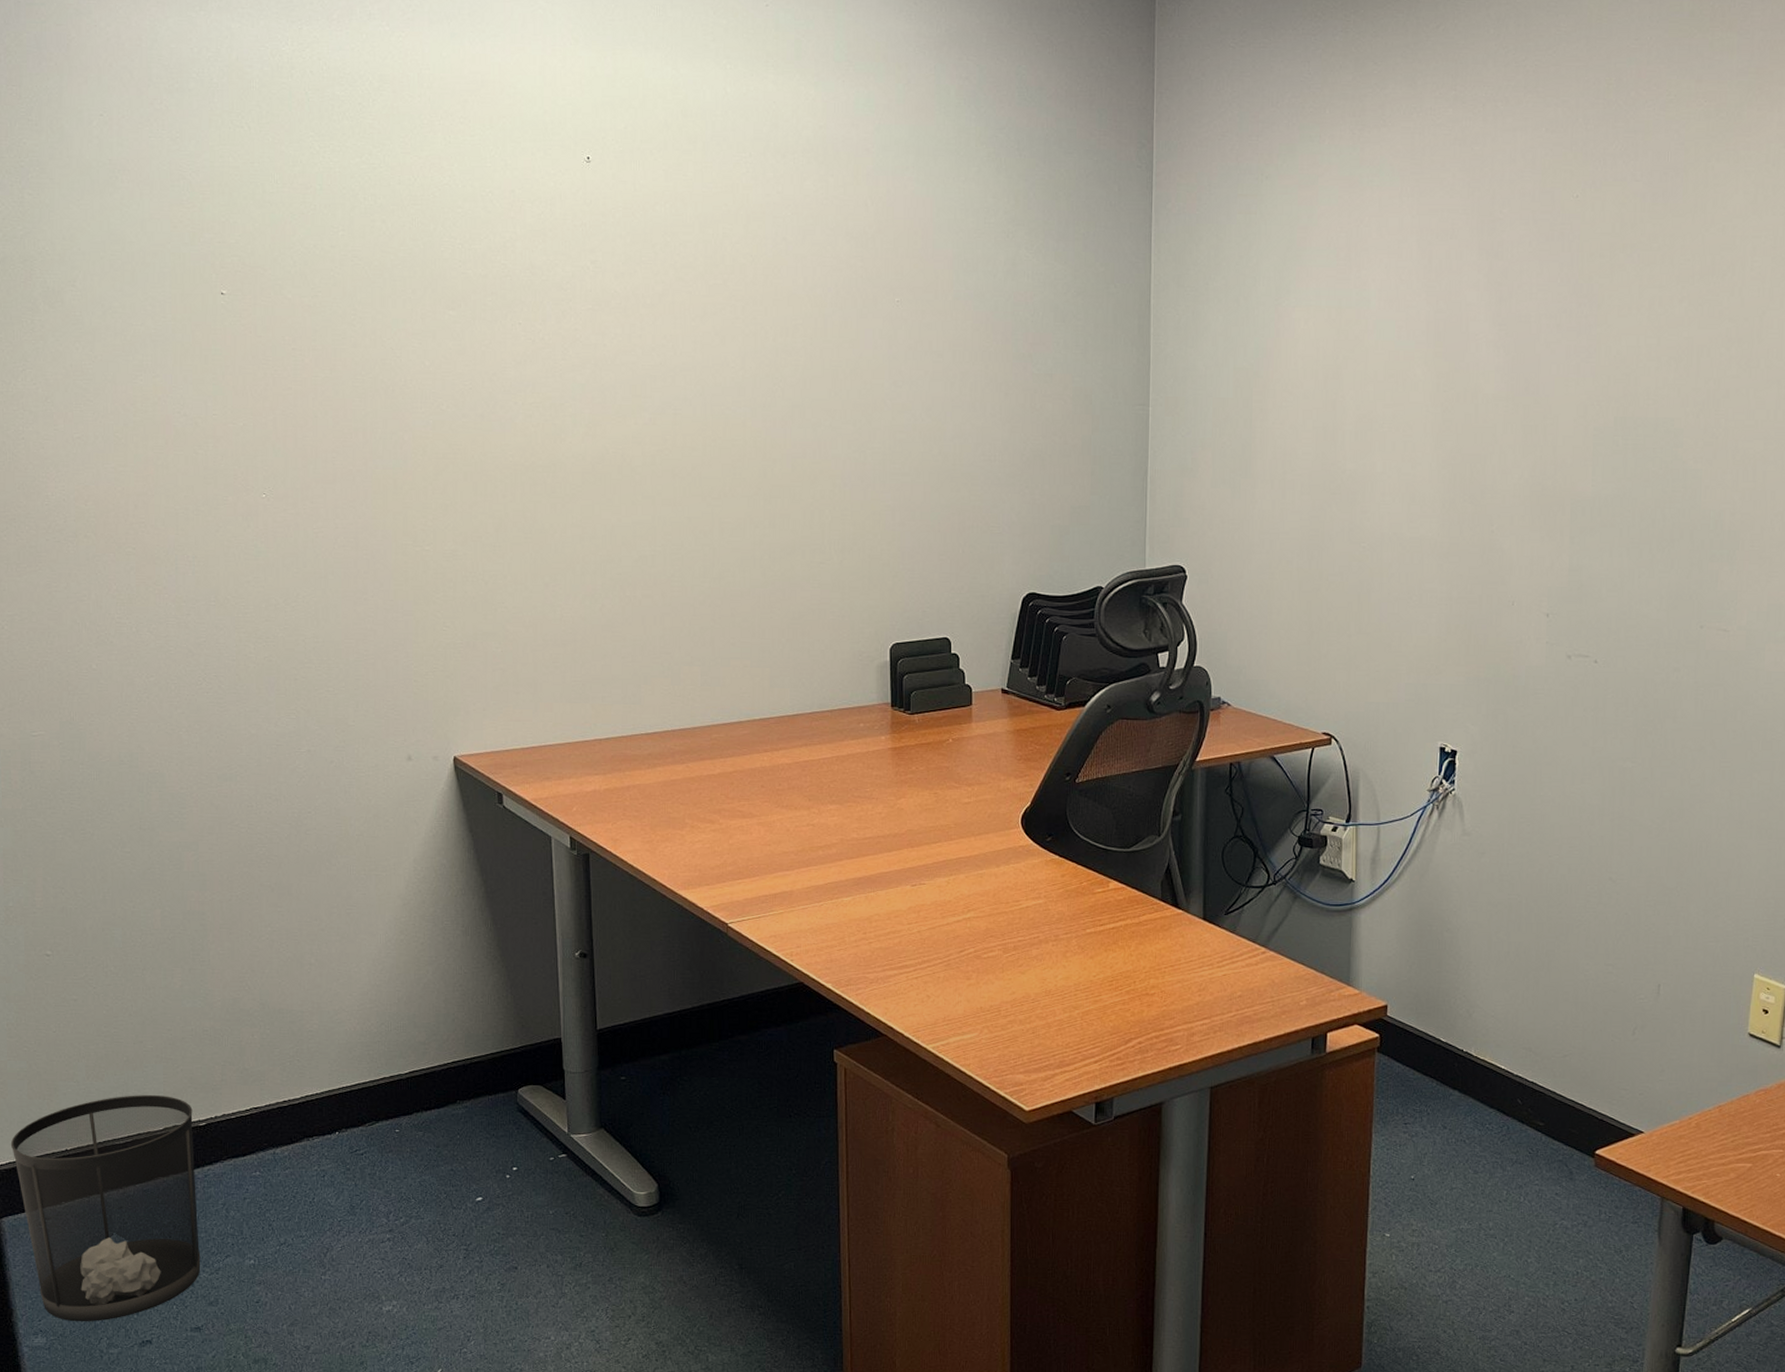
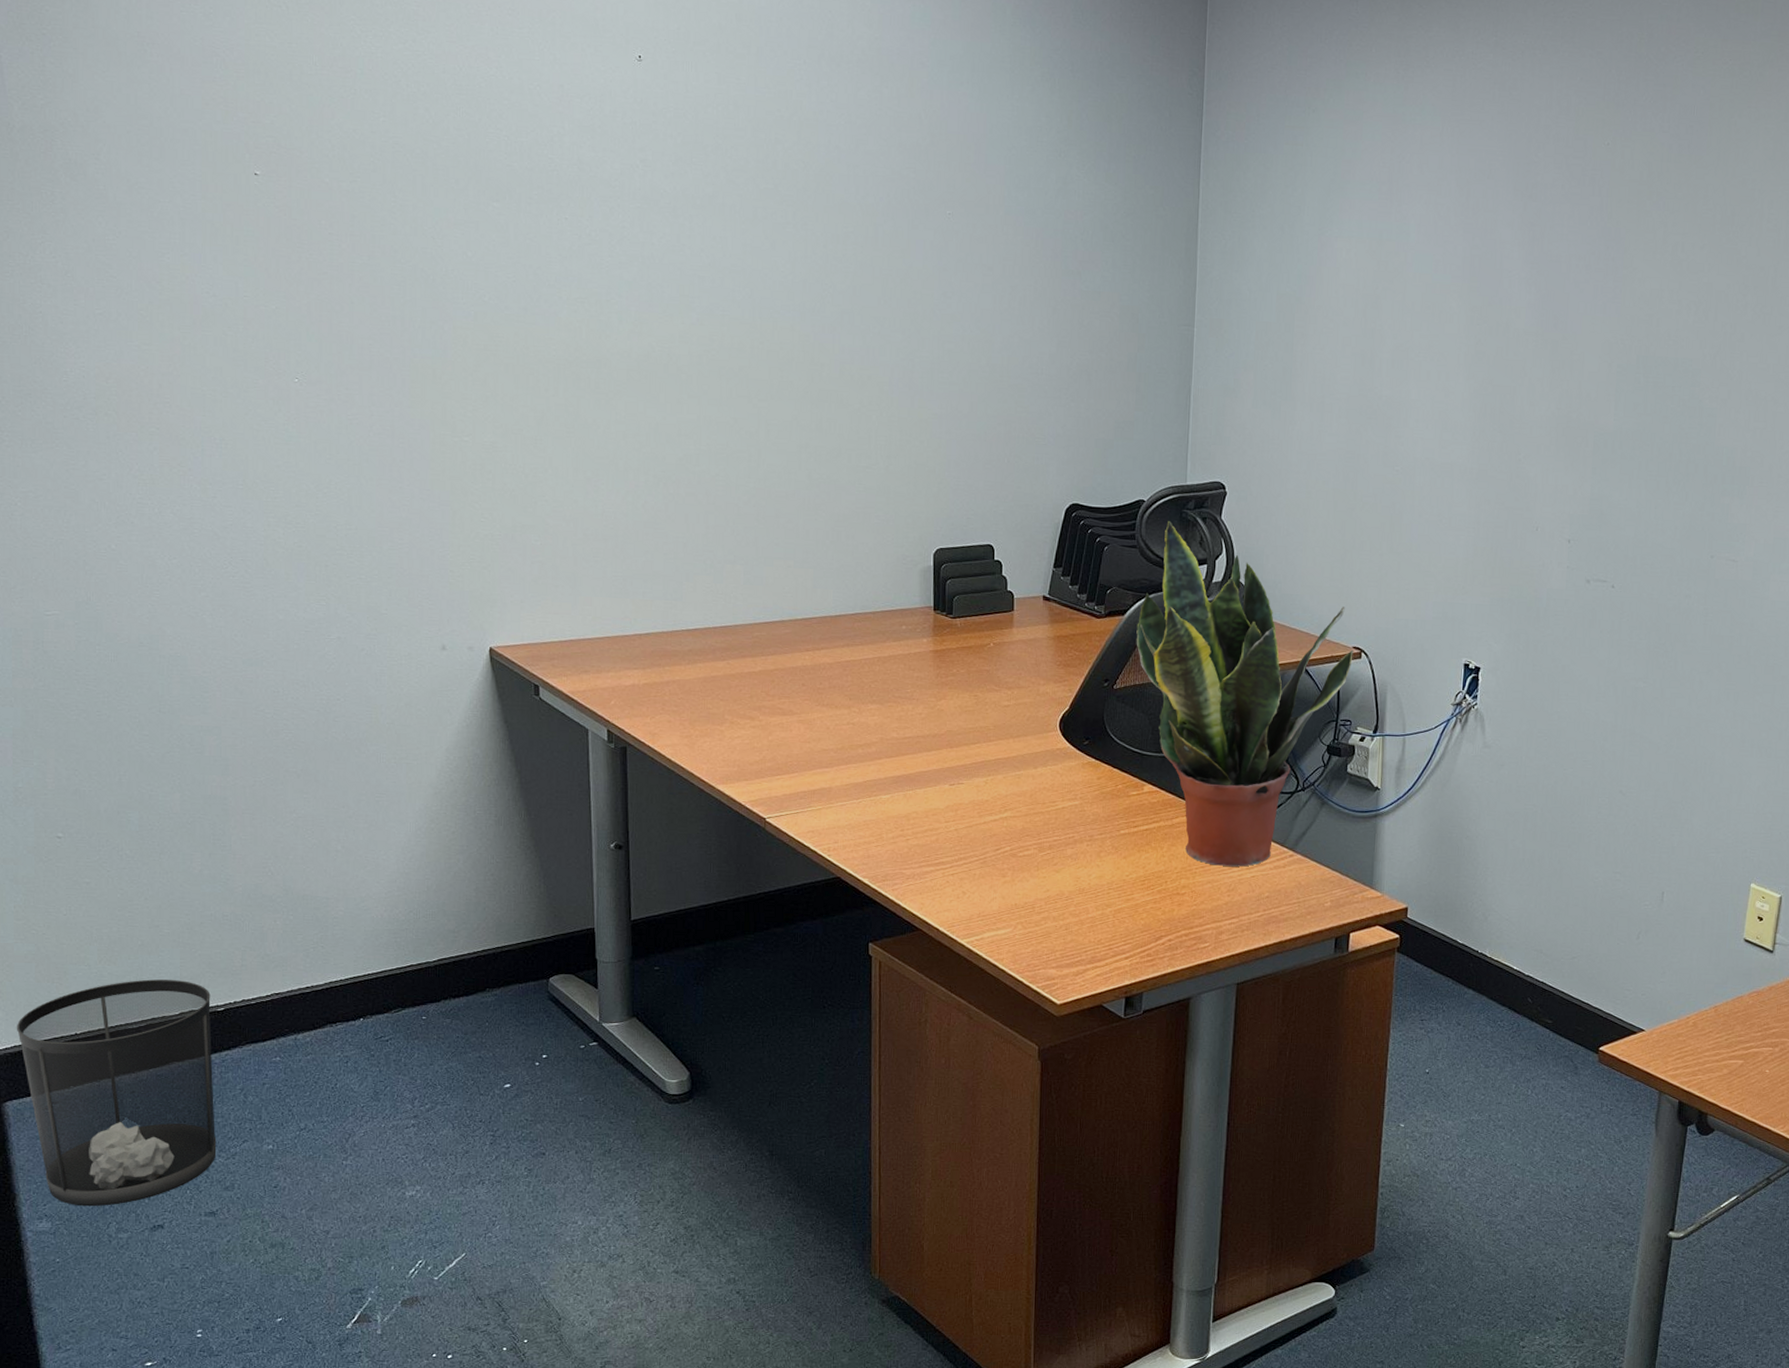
potted plant: none [1097,608,1323,965] -> present [1136,521,1353,867]

